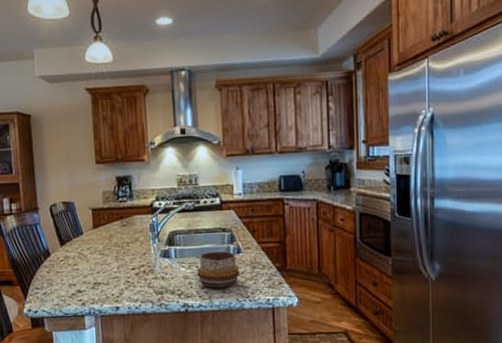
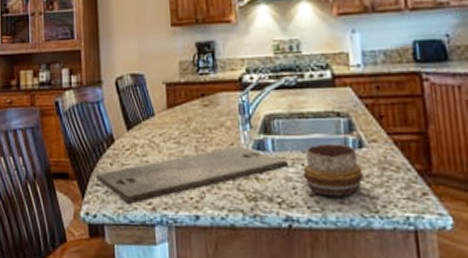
cutting board: none [35,255,187,300] -> present [95,146,289,202]

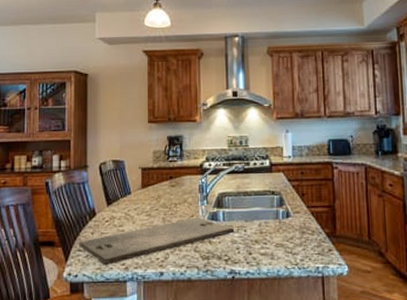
decorative bowl: present [303,143,364,197] -> none [245,214,289,254]

